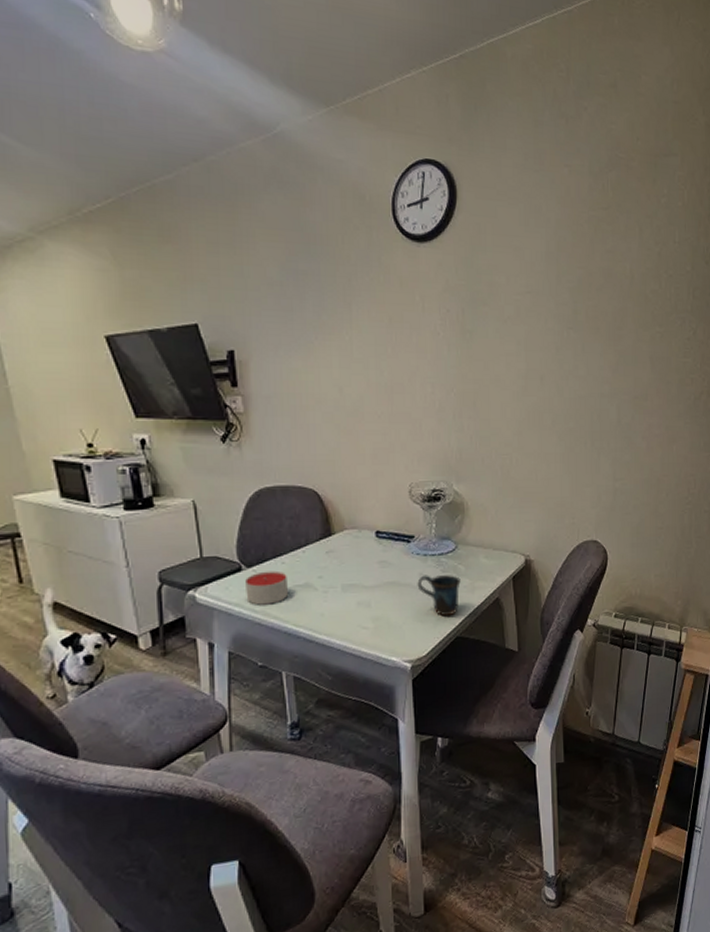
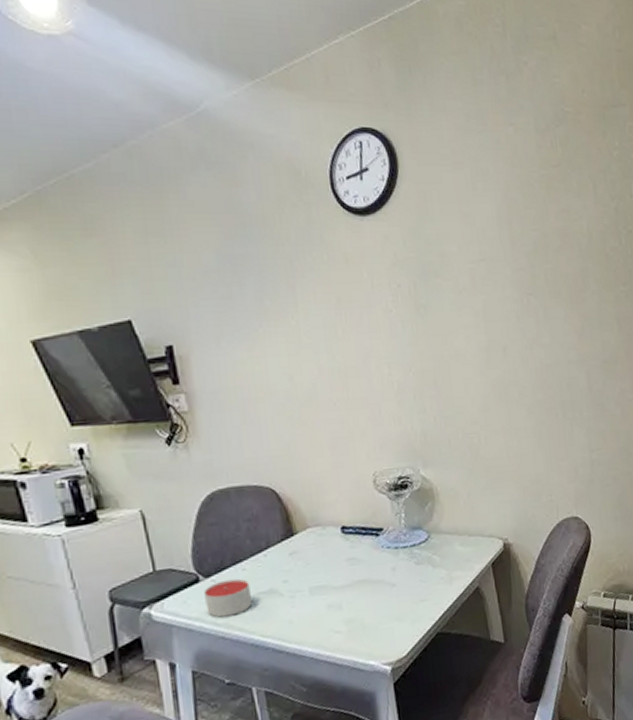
mug: present [417,575,461,617] -> none [390,566,437,612]

